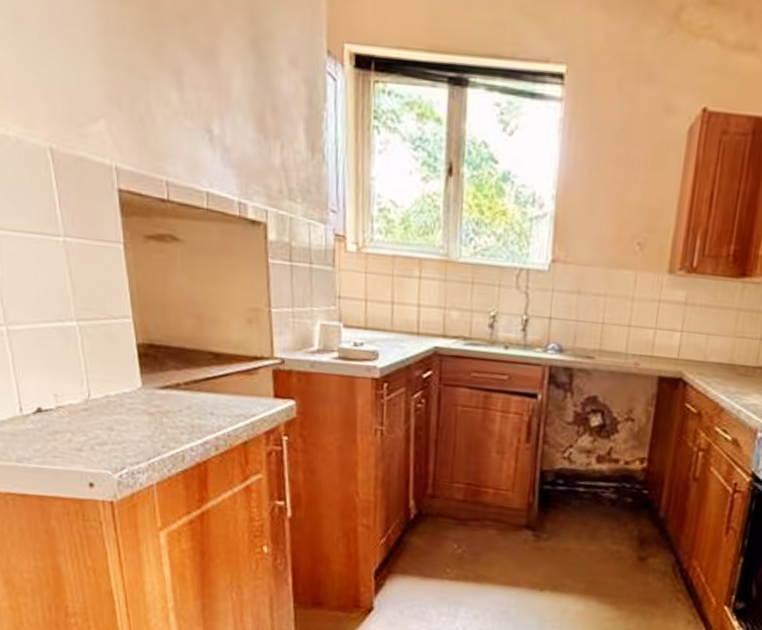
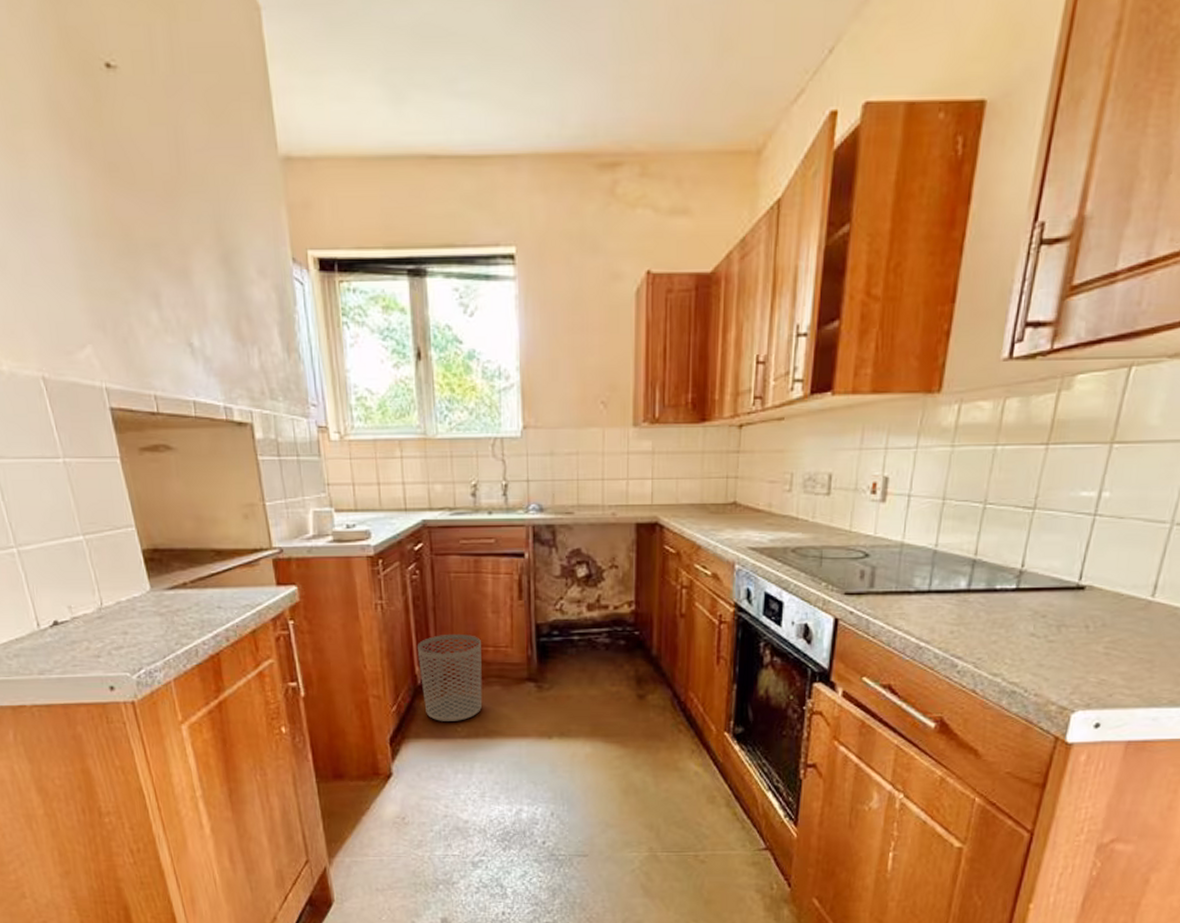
waste bin: none [414,470,481,562] -> present [418,633,483,721]

